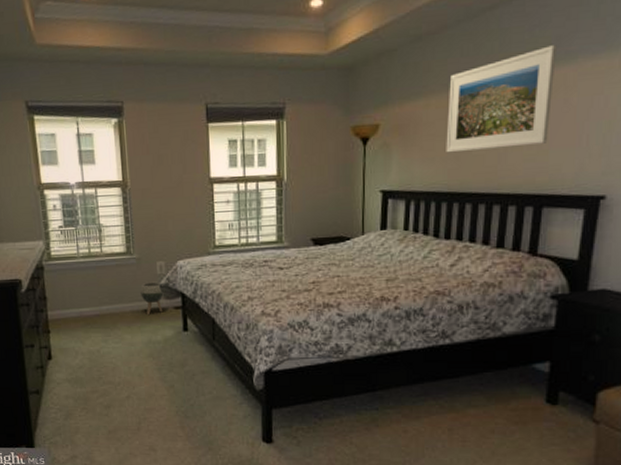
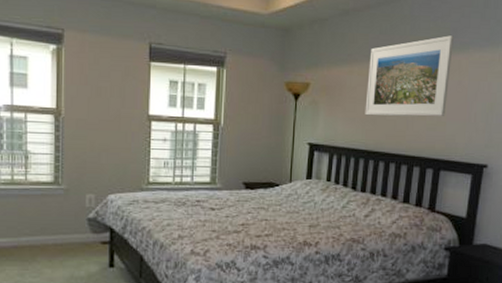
planter: present [140,281,165,314] -> none [66,214,92,248]

